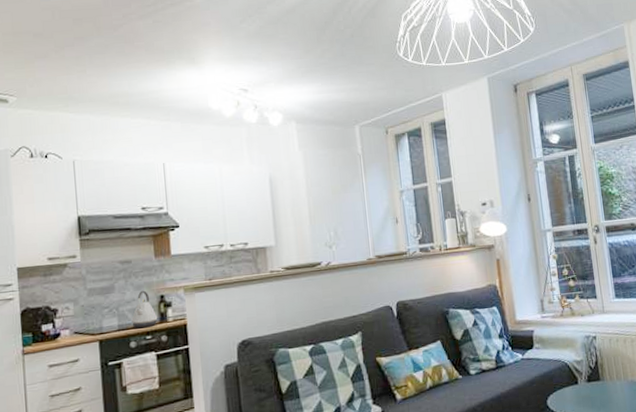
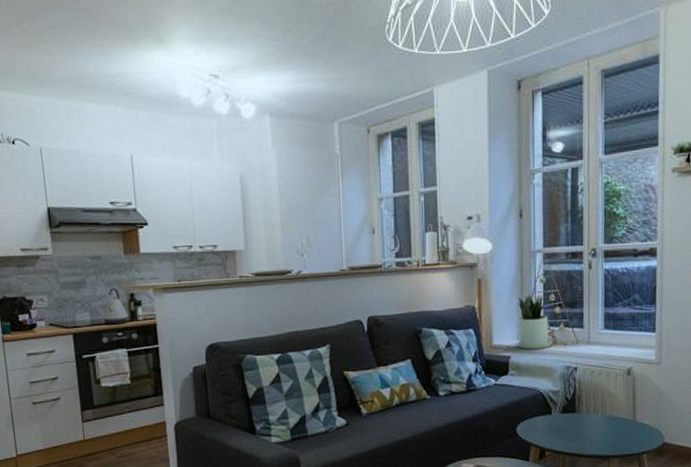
planter: none [535,270,570,323] -> present [516,294,552,350]

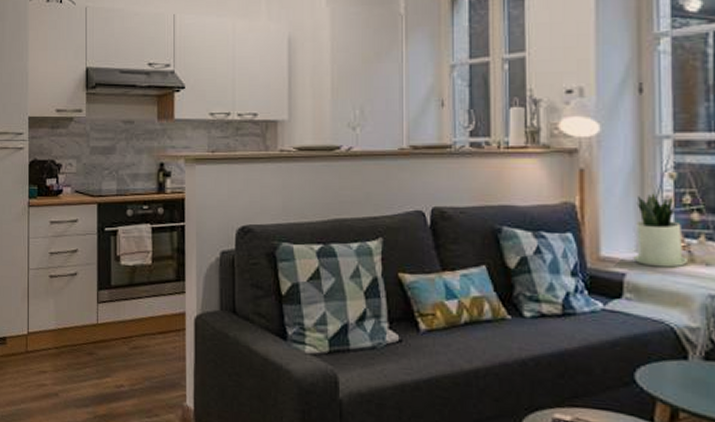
kettle: present [103,287,129,325] -> none [130,155,156,197]

